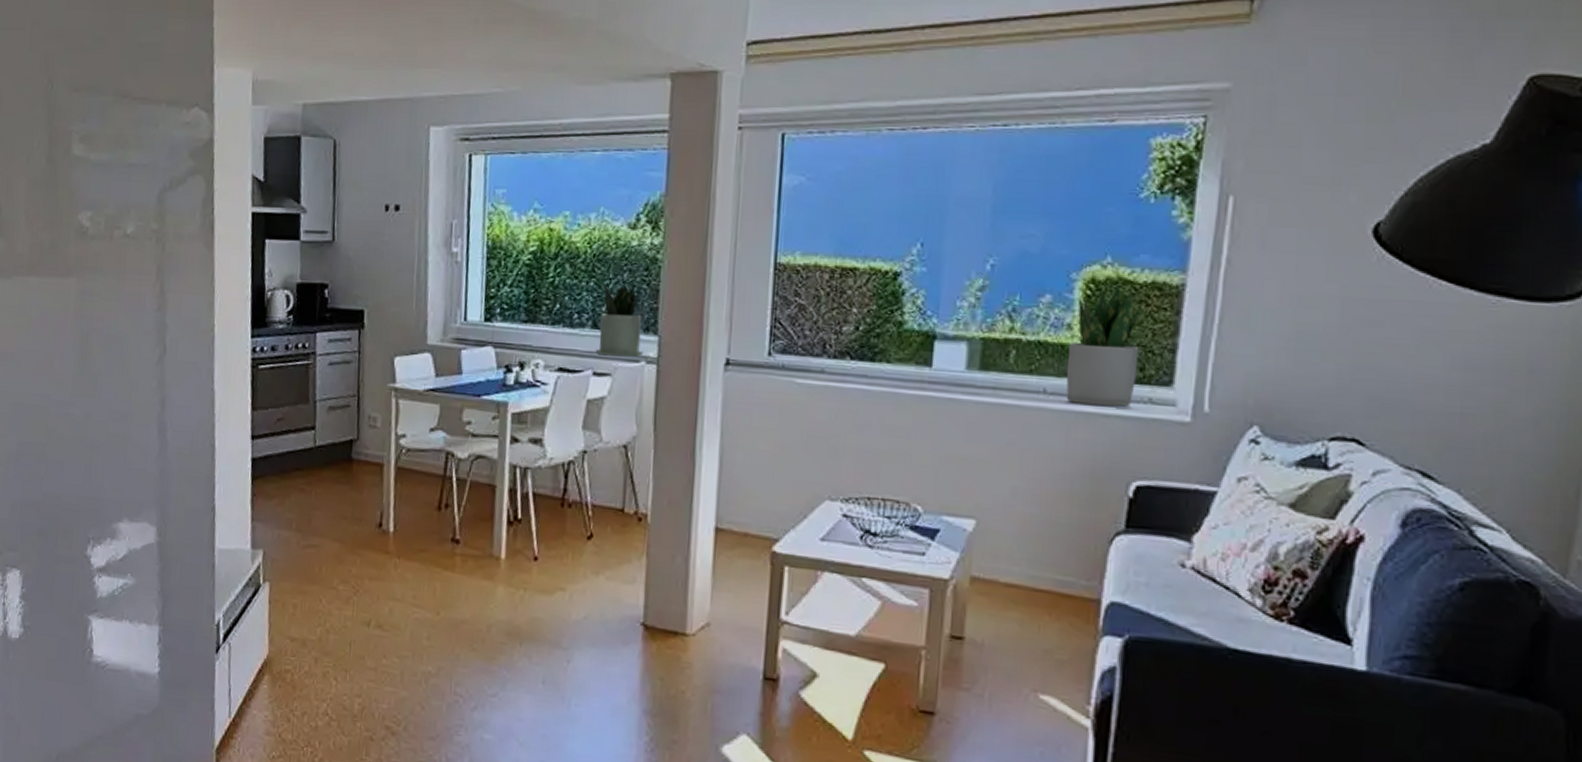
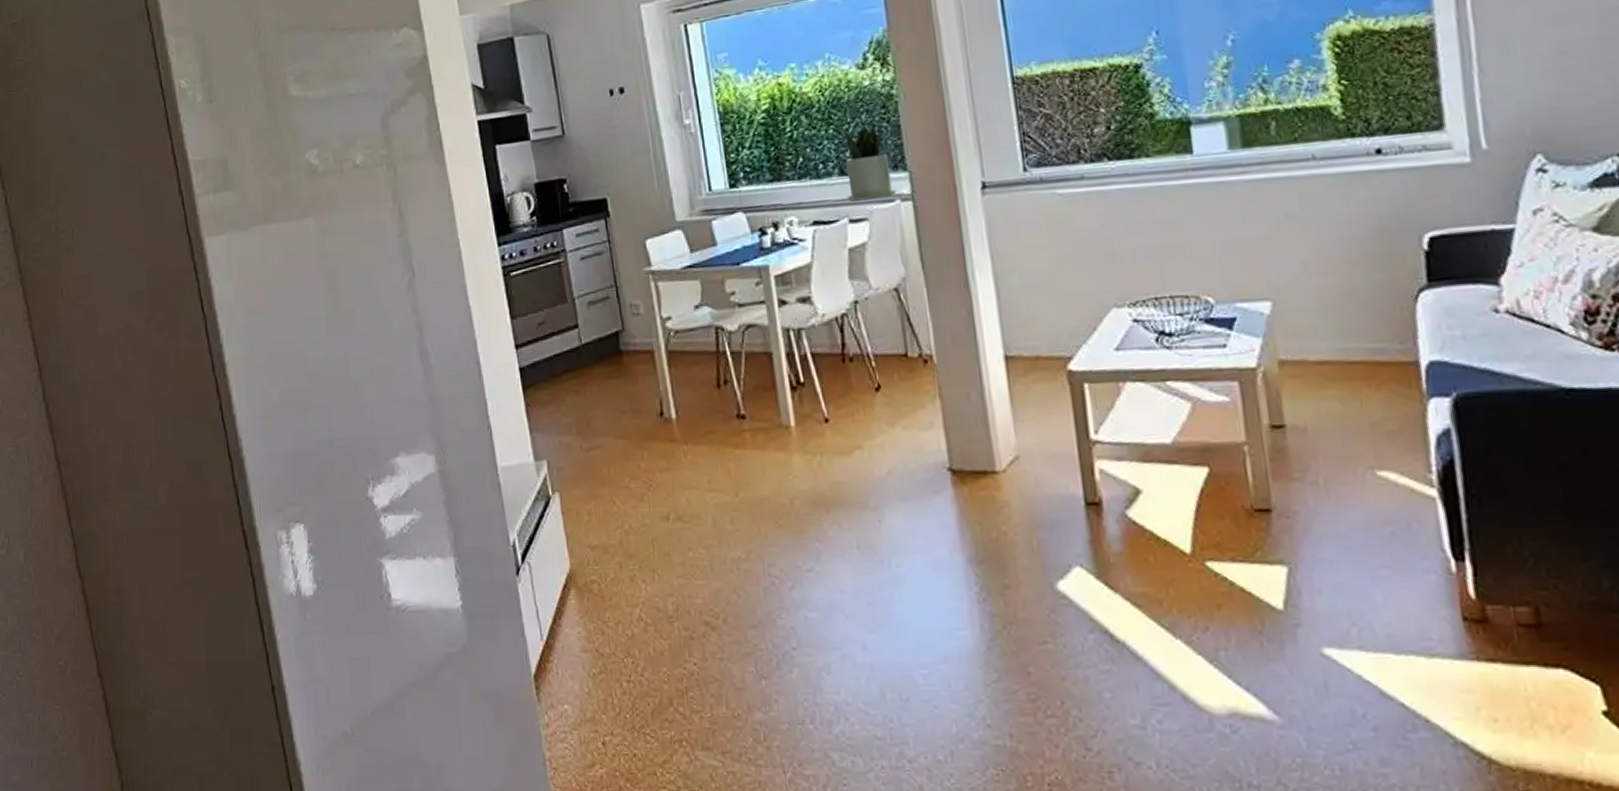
planter: present [1066,286,1142,407] -> none [1327,38,1406,165]

